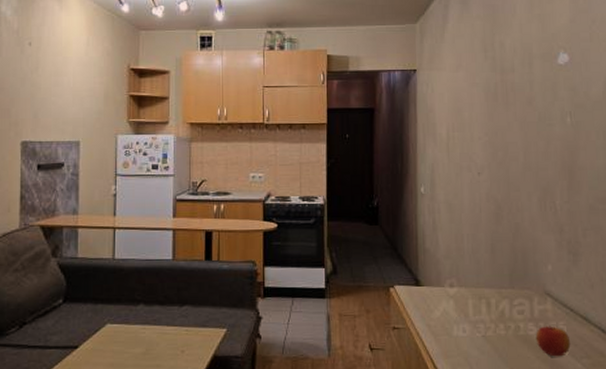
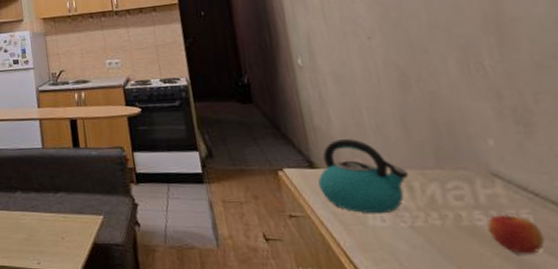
kettle: none [420,260,489,326] -> present [317,138,409,214]

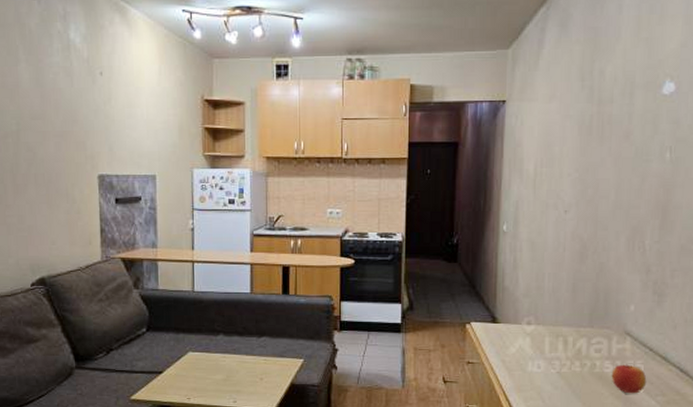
kettle: present [317,138,409,214] -> none [496,298,567,362]

